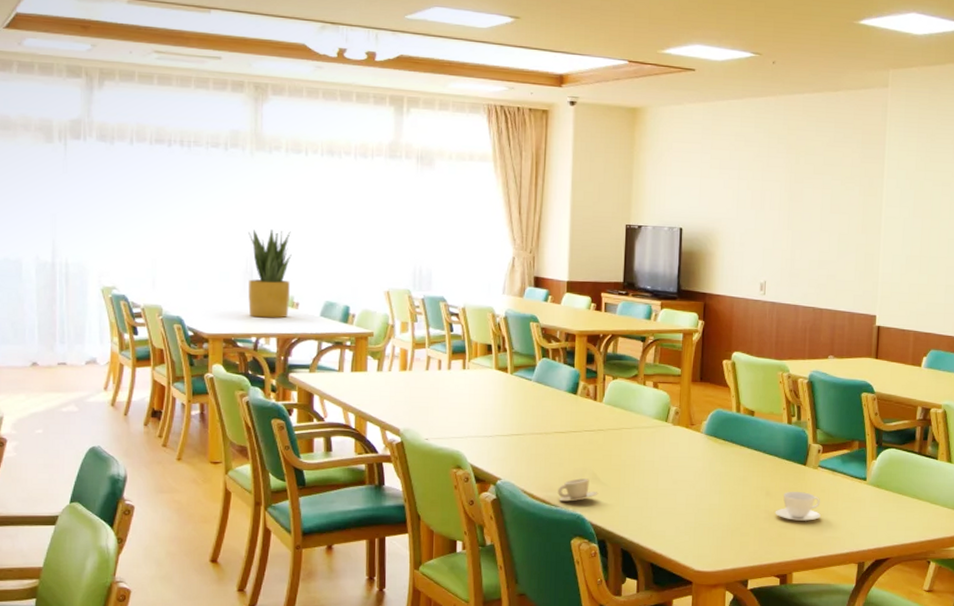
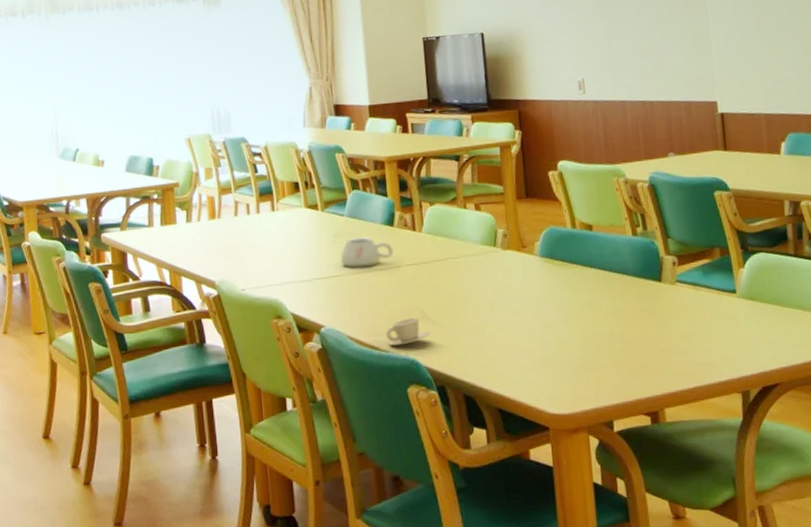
planter: present [248,229,292,318] -> none [51,89,96,180]
cup: none [523,400,574,429] -> present [340,236,394,268]
teacup: present [775,492,821,521] -> none [633,313,688,347]

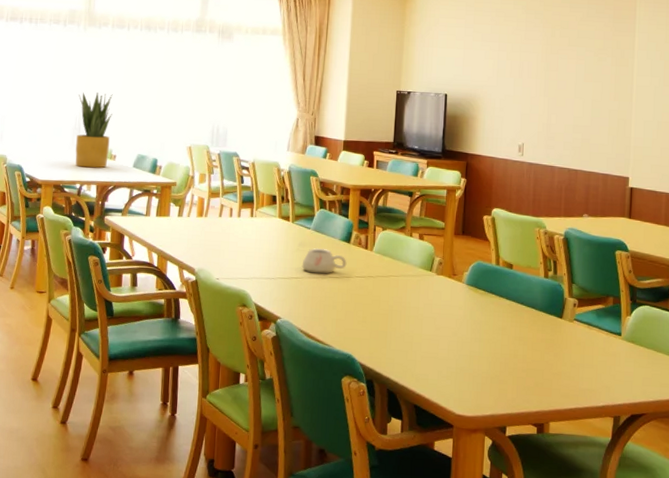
planter: none [51,89,96,180] -> present [75,92,113,168]
cup: present [386,318,431,346] -> none [331,321,368,342]

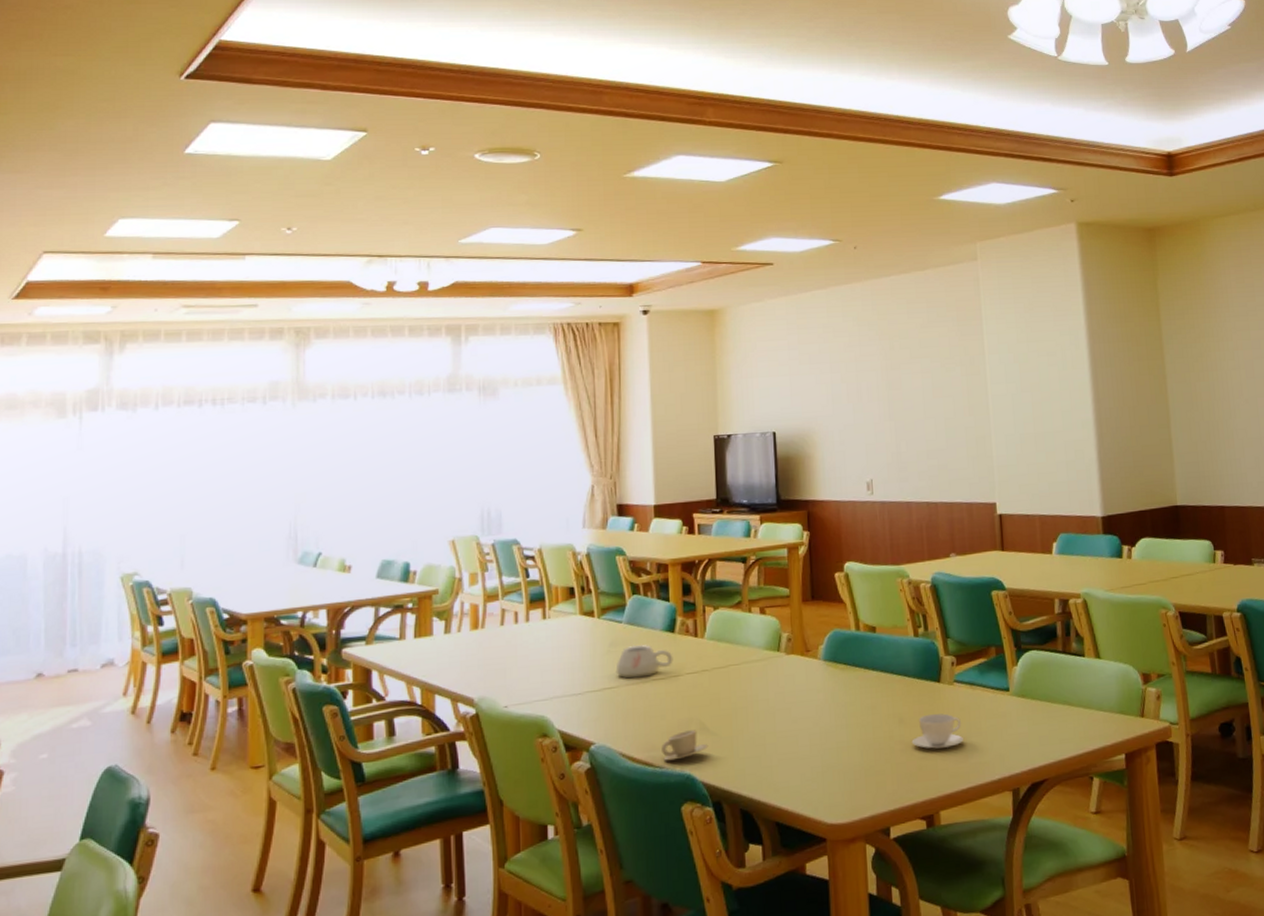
planter: present [75,92,113,168] -> none [291,486,342,589]
cup: none [331,321,368,342] -> present [661,730,709,761]
teacup: none [532,343,576,372] -> present [911,713,963,749]

